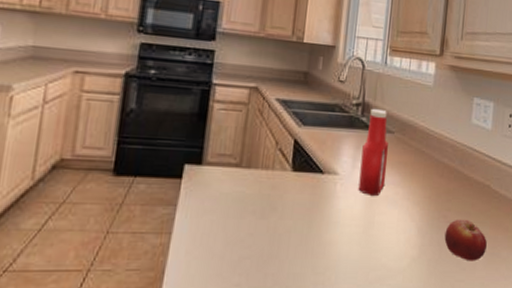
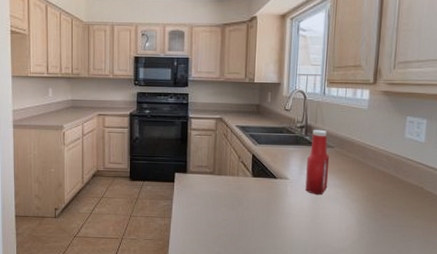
fruit: present [444,219,487,261] -> none [381,213,421,246]

